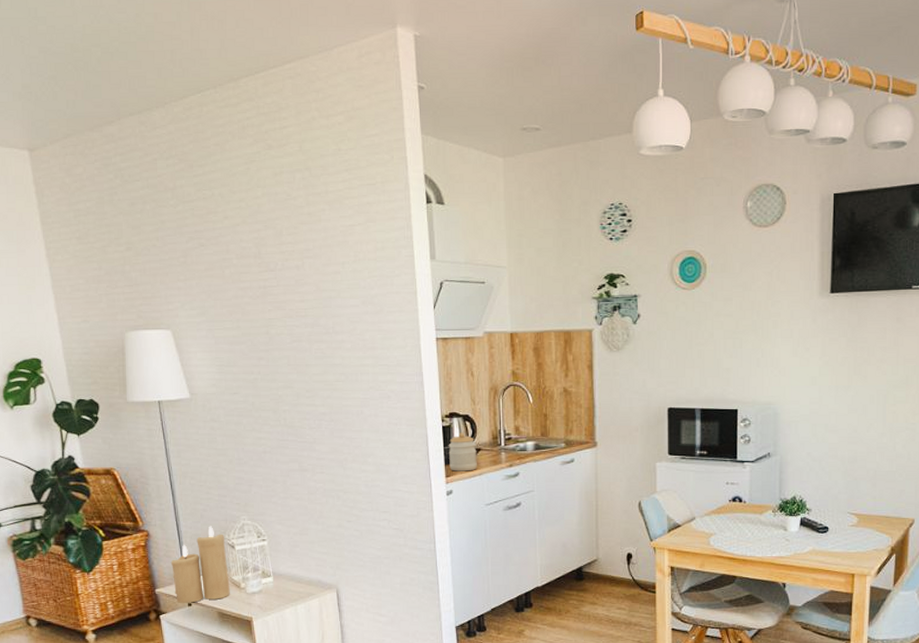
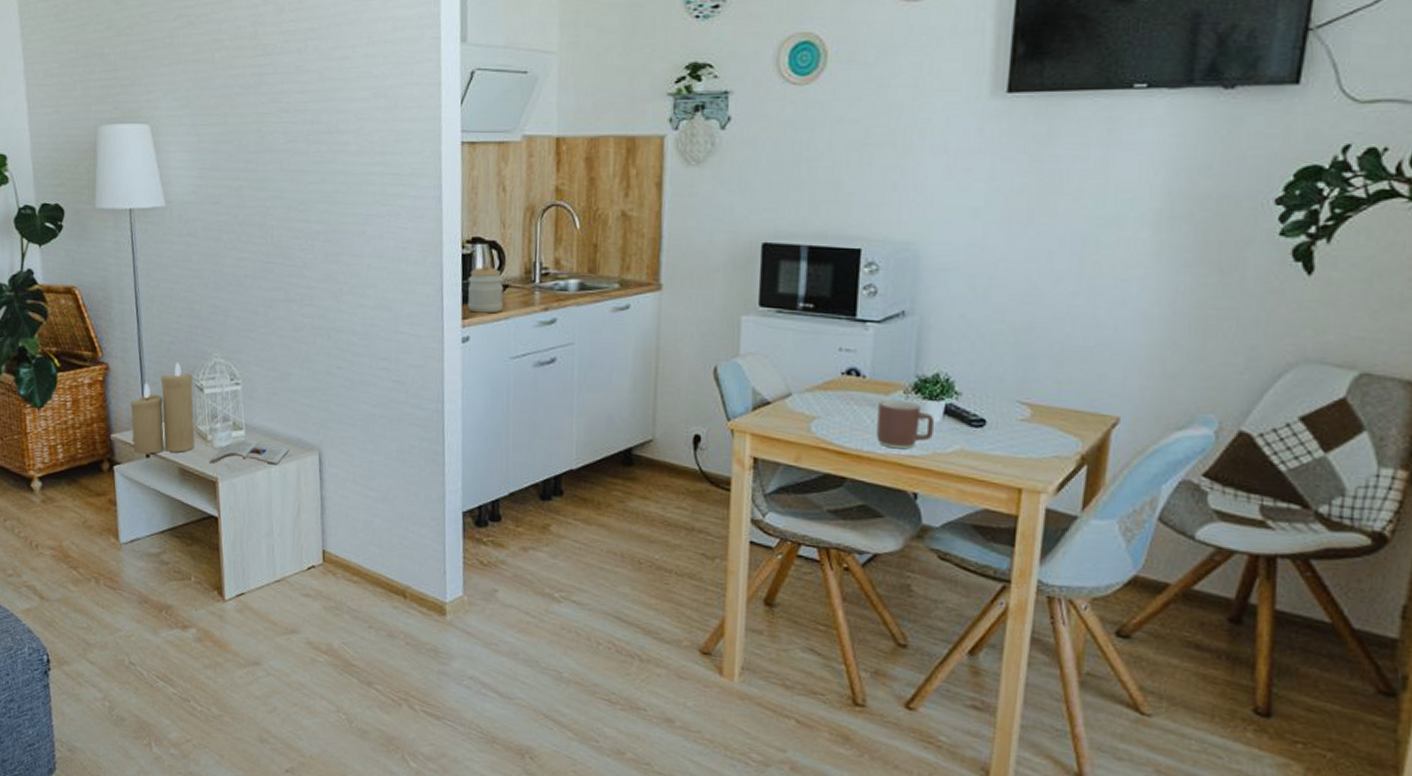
magazine: none [245,584,312,606] -> present [210,438,289,465]
mug: none [756,517,794,553] -> present [876,399,934,450]

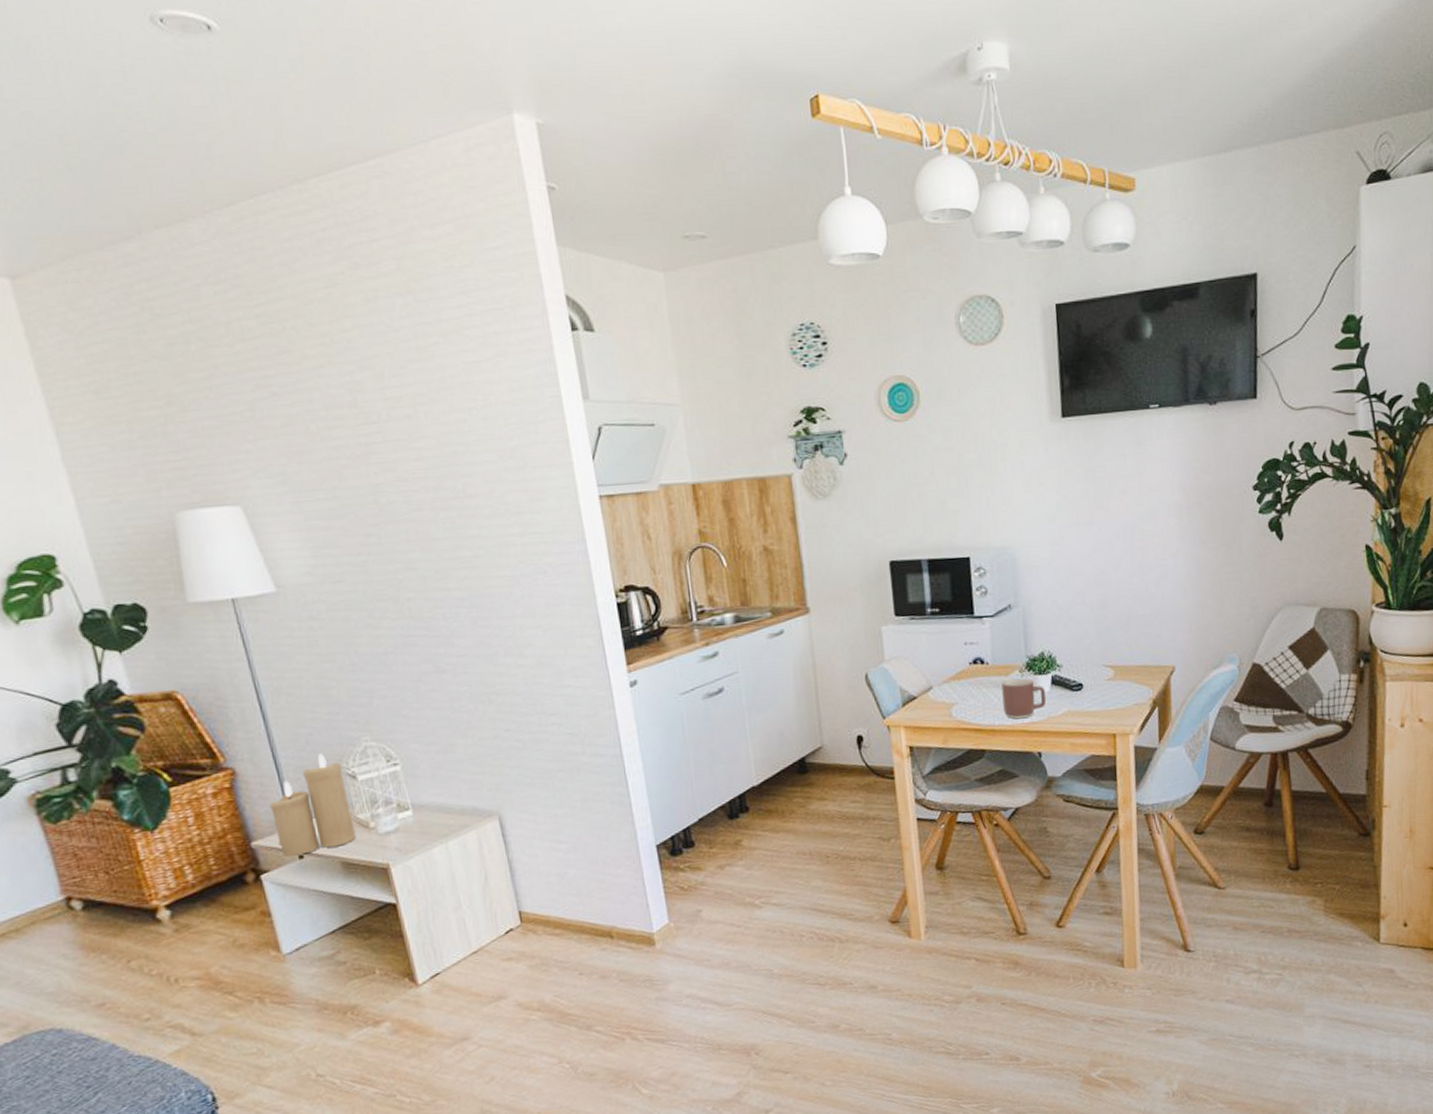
magazine: present [210,438,289,465] -> none [377,817,466,851]
jar: present [467,262,504,314] -> none [626,608,666,657]

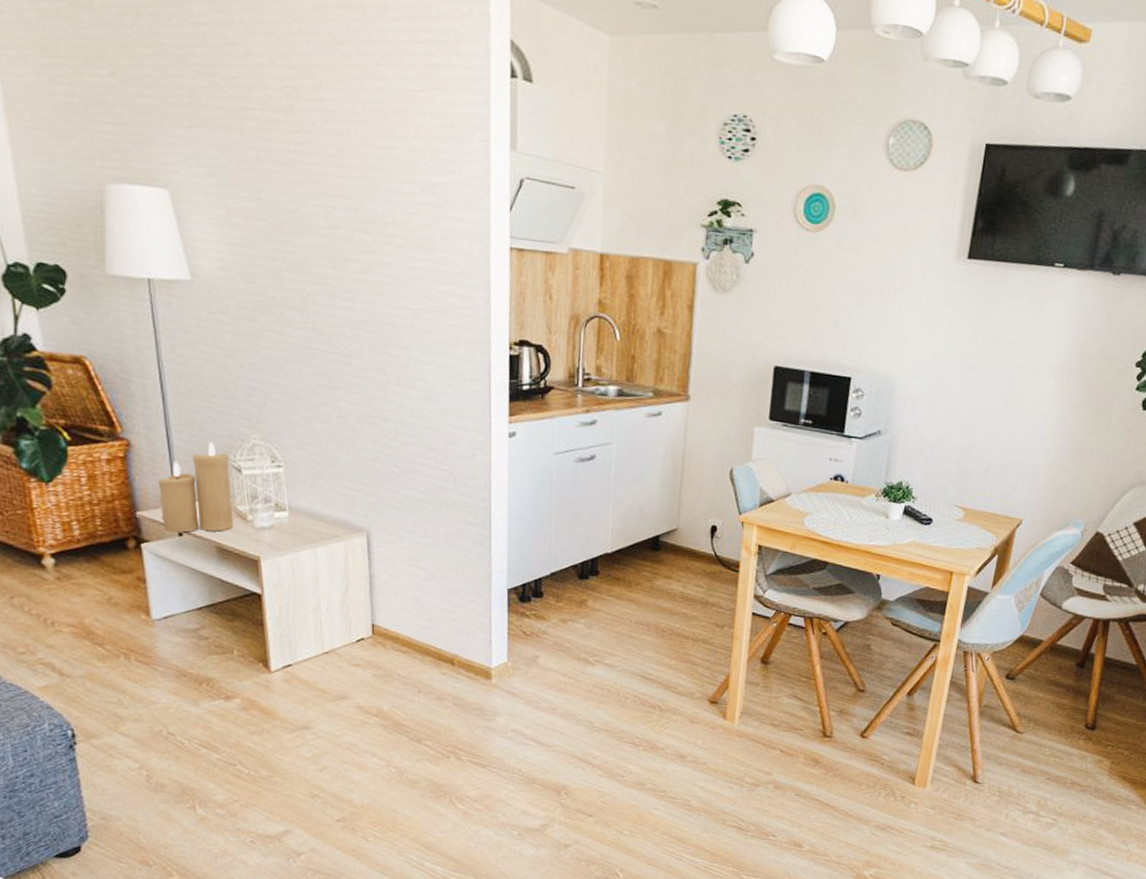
mug: present [1001,678,1046,719] -> none [853,501,896,541]

